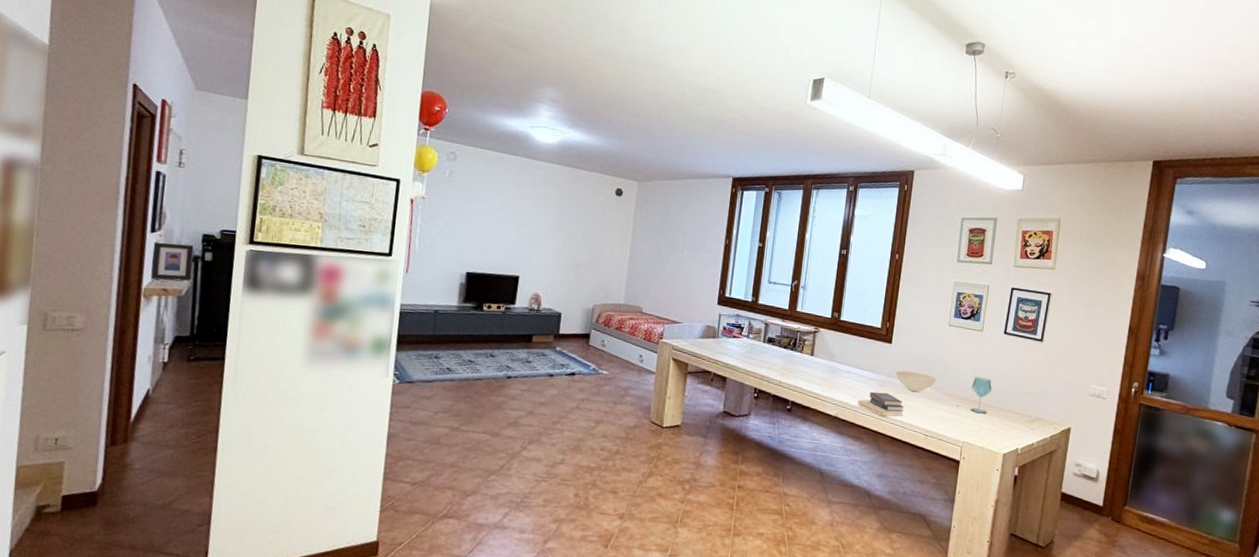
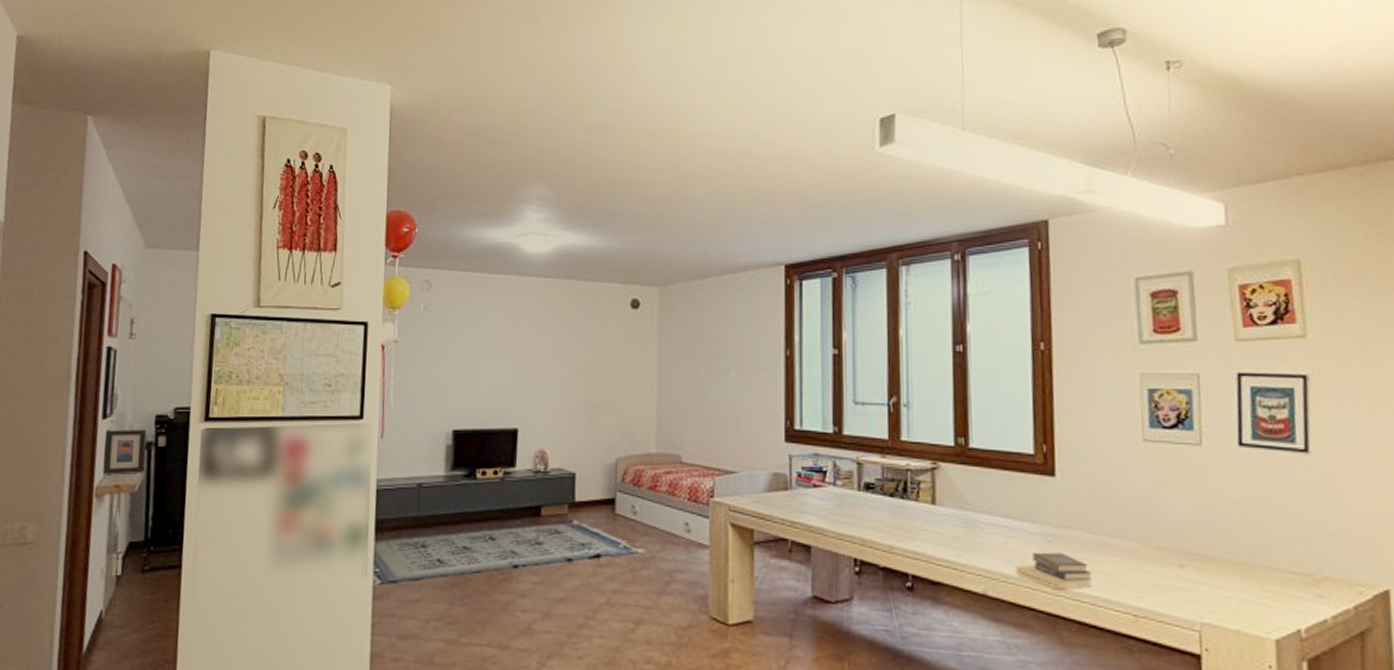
bowl: present [895,370,936,393] -> none [1069,516,1137,549]
wine glass: present [970,377,992,414] -> none [1199,517,1236,576]

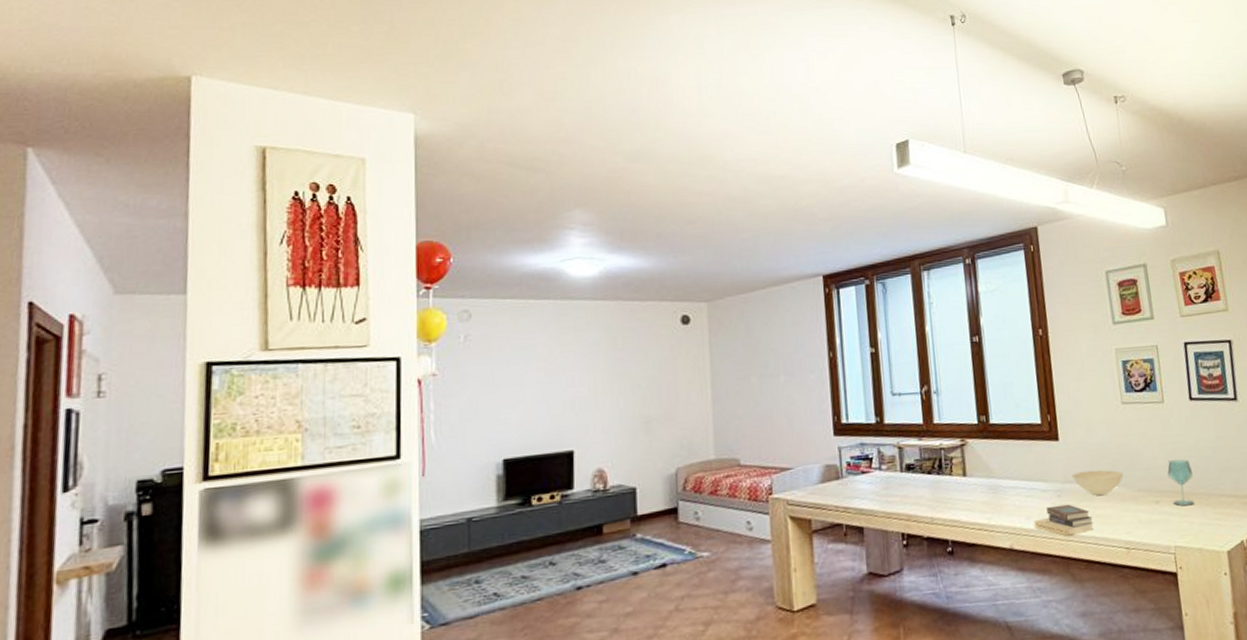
picture frame: present [102,429,147,474] -> none [65,499,125,556]
bowl: none [1069,516,1137,549] -> present [1072,470,1123,496]
wine glass: none [1199,517,1236,576] -> present [1167,459,1194,506]

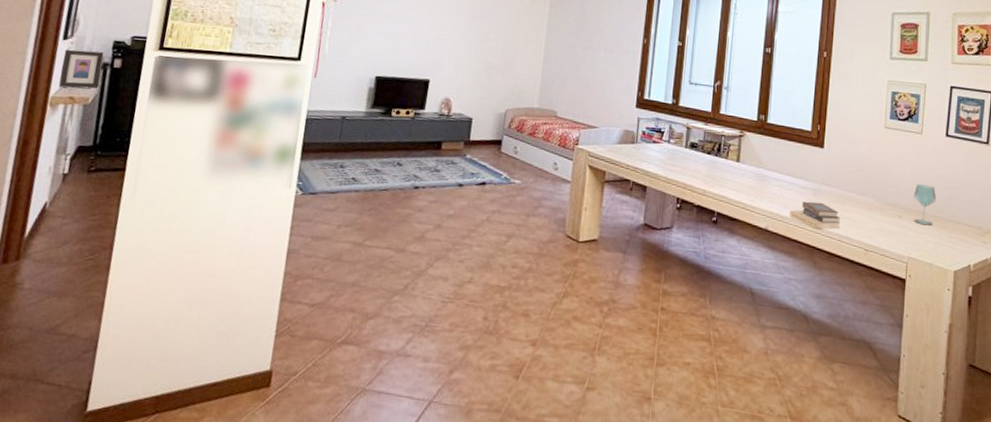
picture frame: none [65,499,125,556] -> present [58,49,104,89]
bowl: present [1072,470,1123,496] -> none [829,177,874,202]

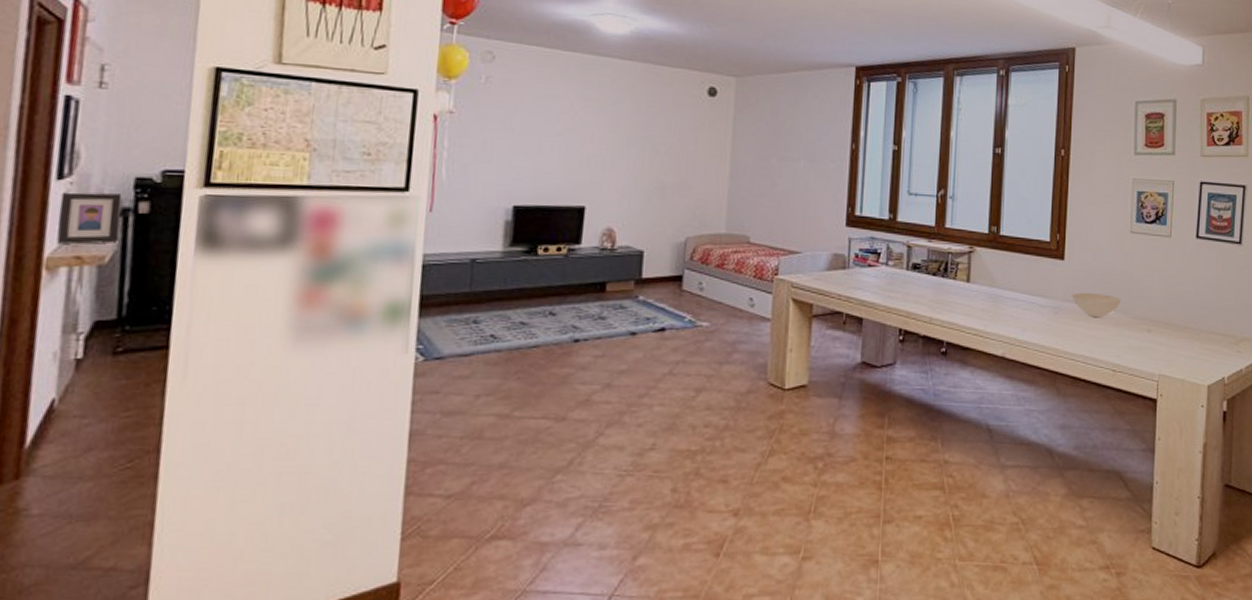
books: present [789,201,841,230] -> none [1028,321,1085,352]
bowl: none [829,177,874,202] -> present [1072,292,1121,318]
wine glass: present [914,184,937,226] -> none [1164,293,1188,338]

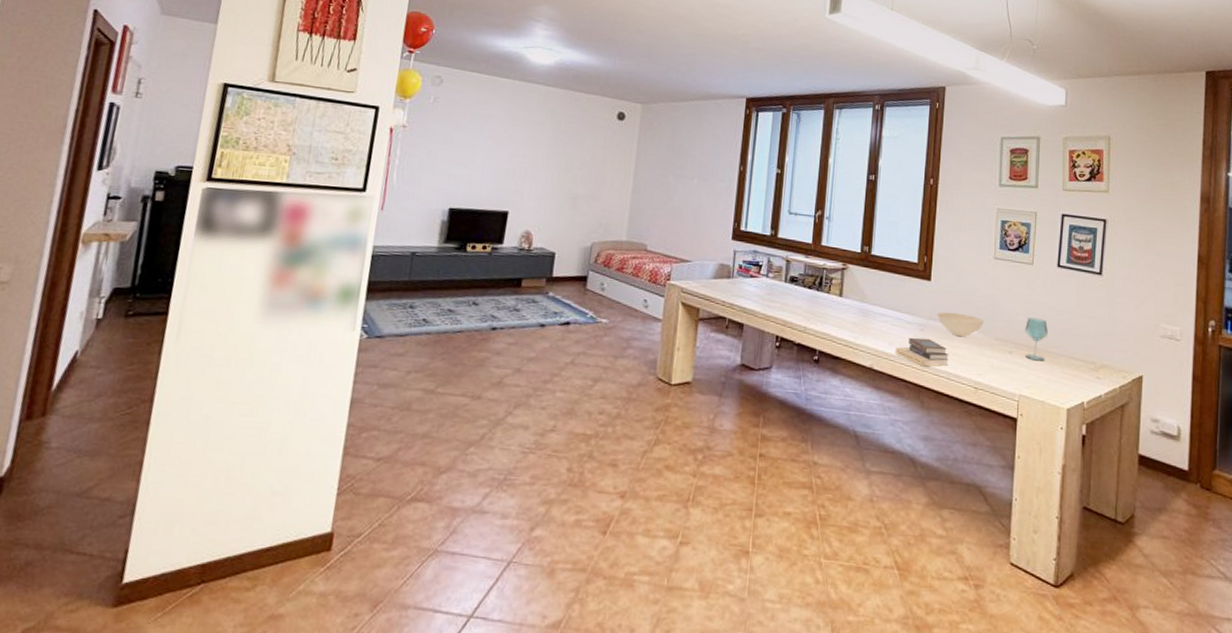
picture frame: present [56,192,122,244] -> none [92,181,144,224]
books: none [1028,321,1085,352] -> present [895,337,949,367]
wine glass: none [1164,293,1188,338] -> present [1025,318,1049,361]

